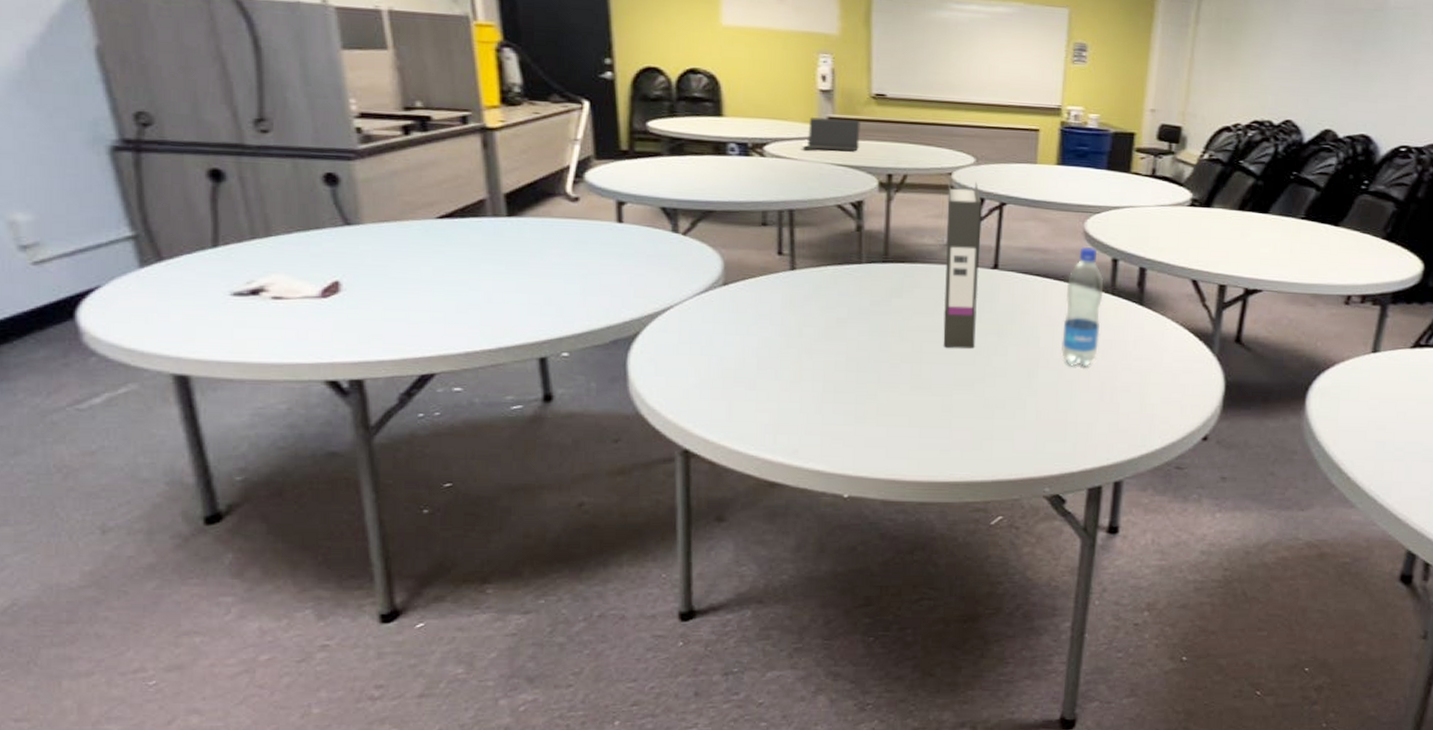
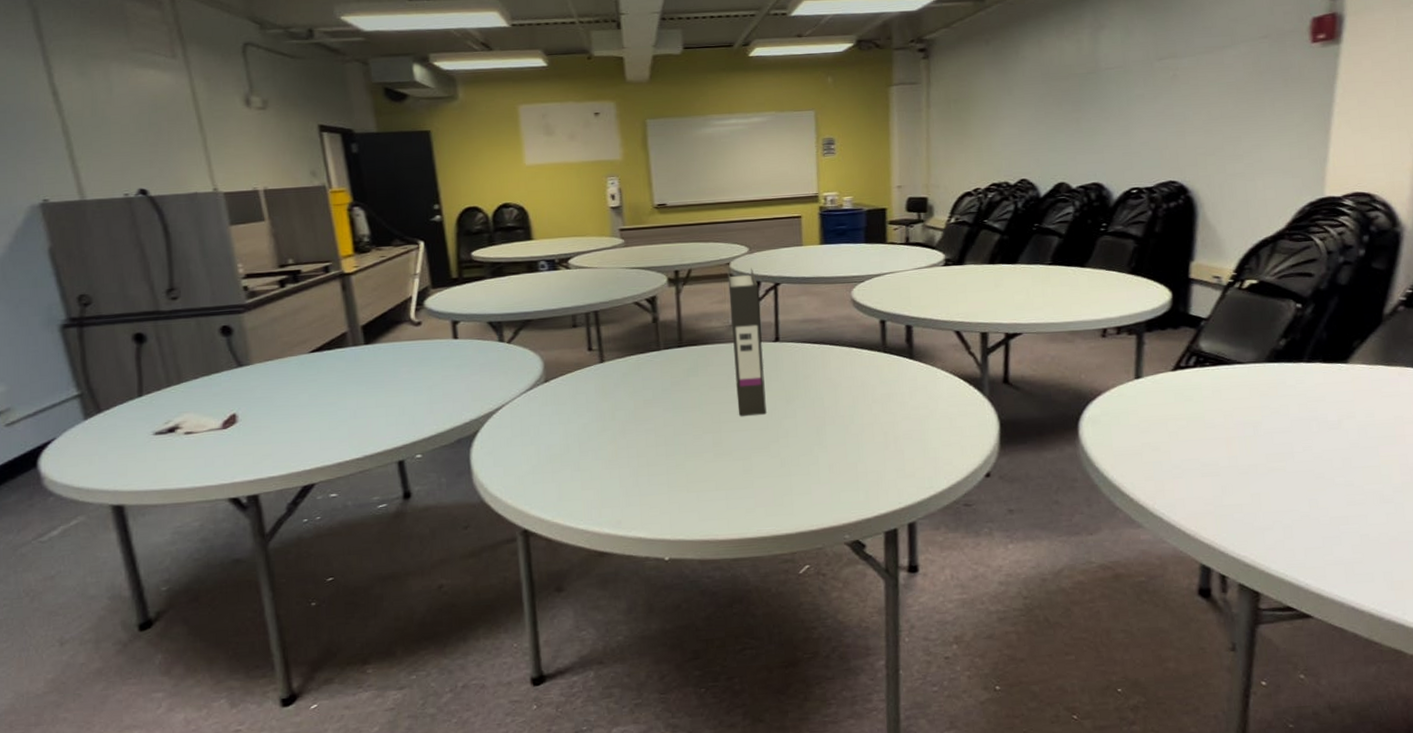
laptop: present [802,116,860,152] -> none [600,227,648,259]
bottle: present [1062,247,1104,367] -> none [842,313,878,421]

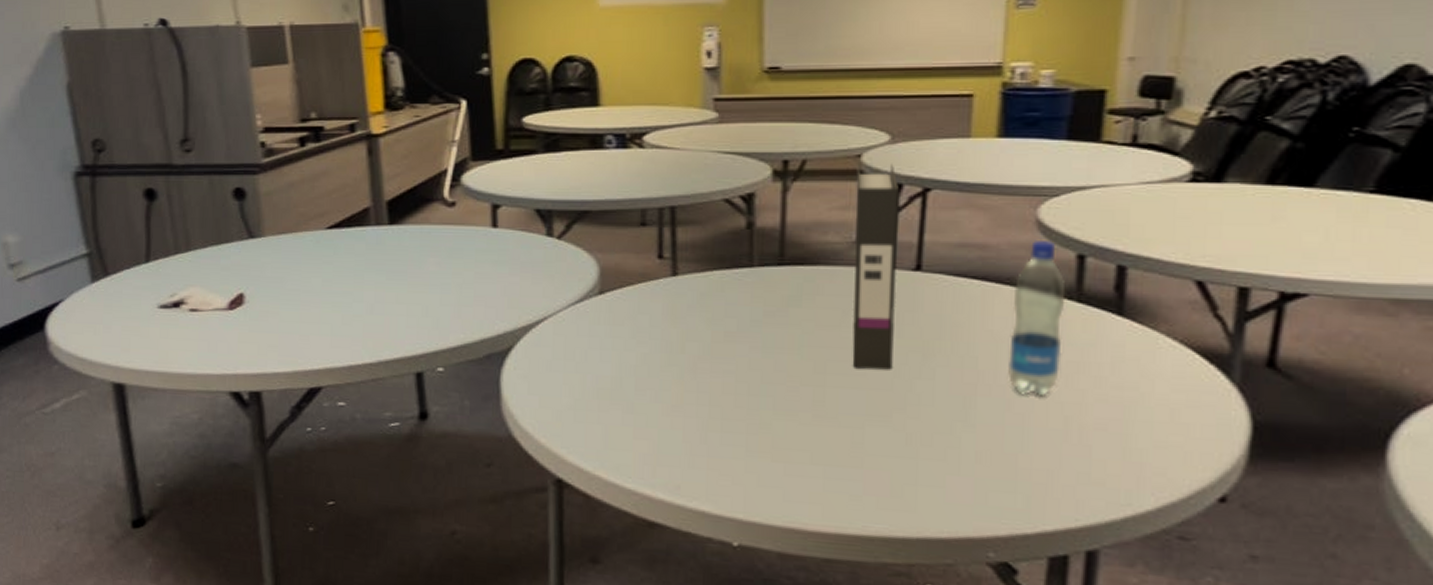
bottle: none [842,313,878,421] -> present [1008,241,1066,397]

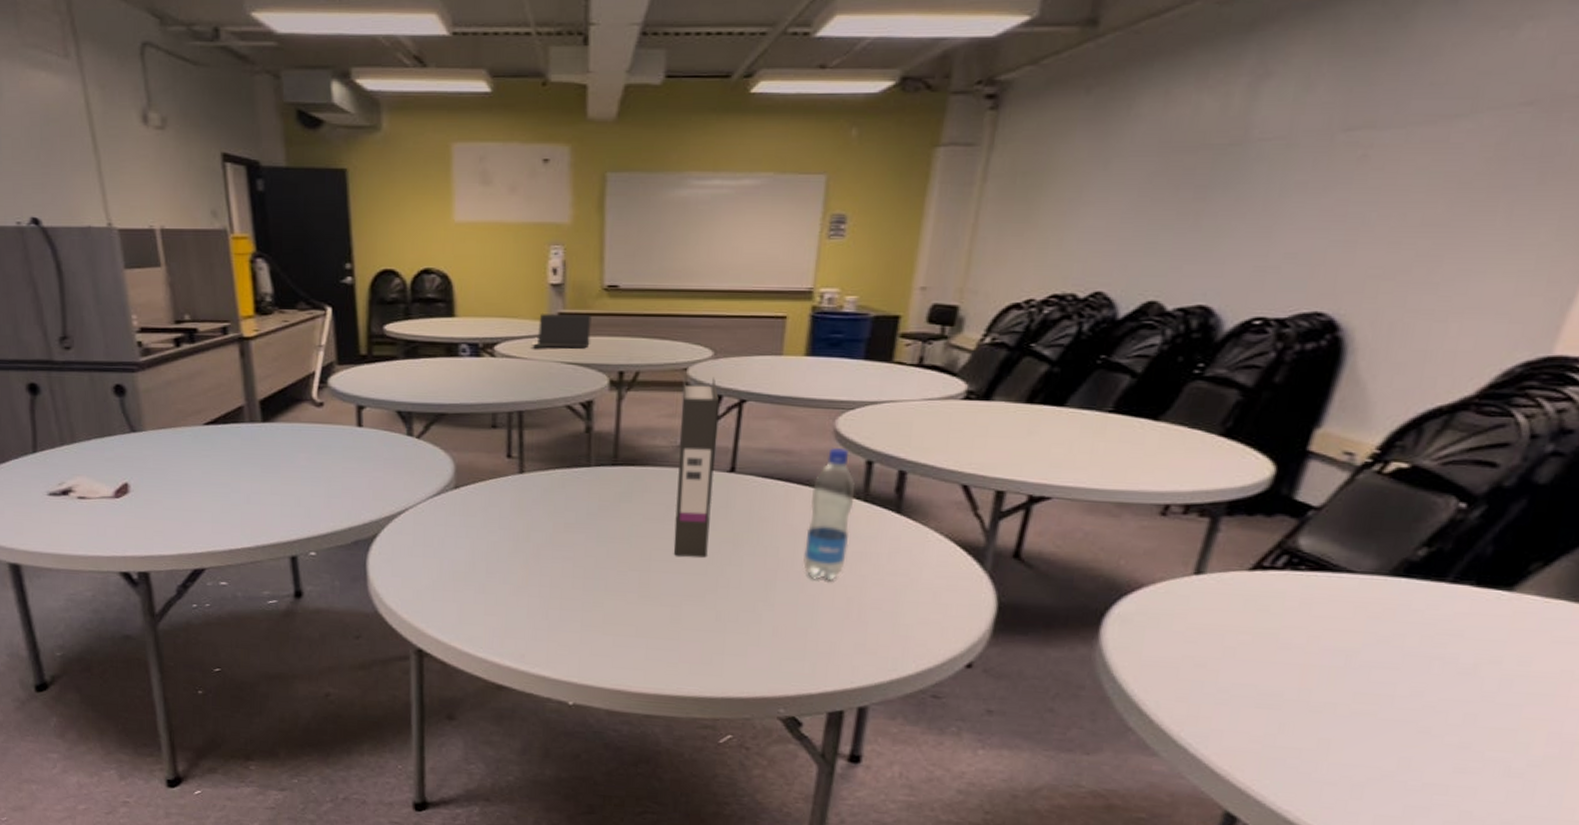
laptop: none [685,98,751,138] -> present [532,312,592,349]

